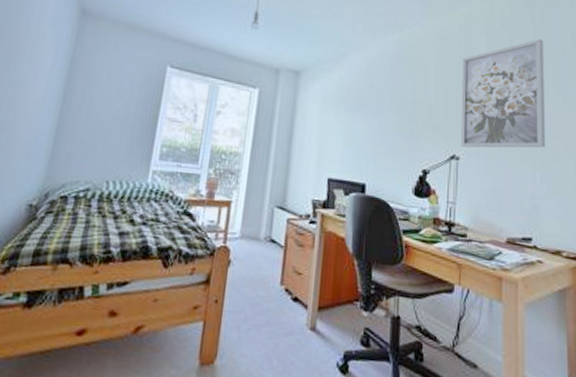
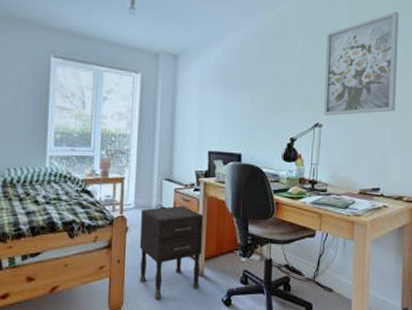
nightstand: none [238,239,320,357] -> present [139,206,204,300]

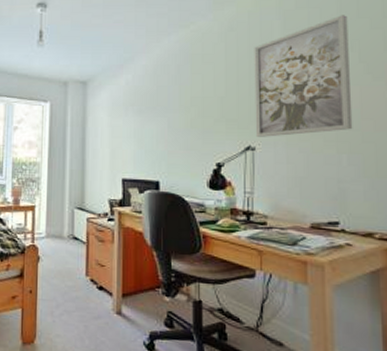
nightstand: present [139,206,204,300] -> none [51,236,120,337]

